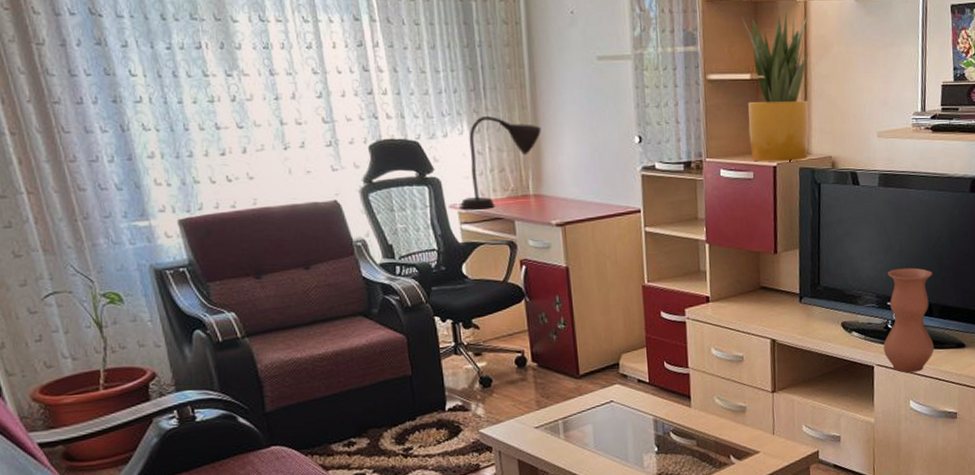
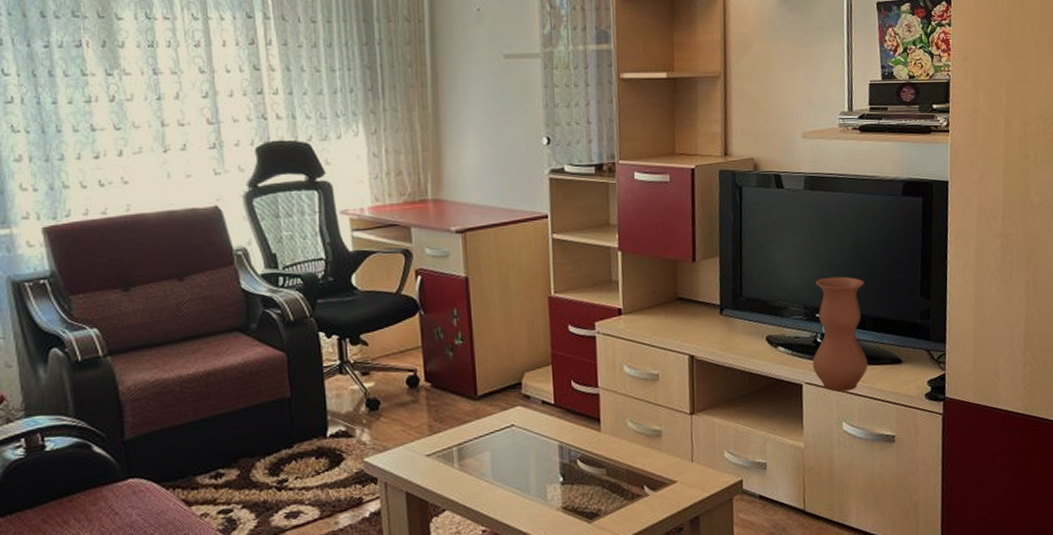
desk lamp: present [459,115,542,210] -> none [351,116,443,216]
planter: present [742,12,810,162] -> none [658,9,729,164]

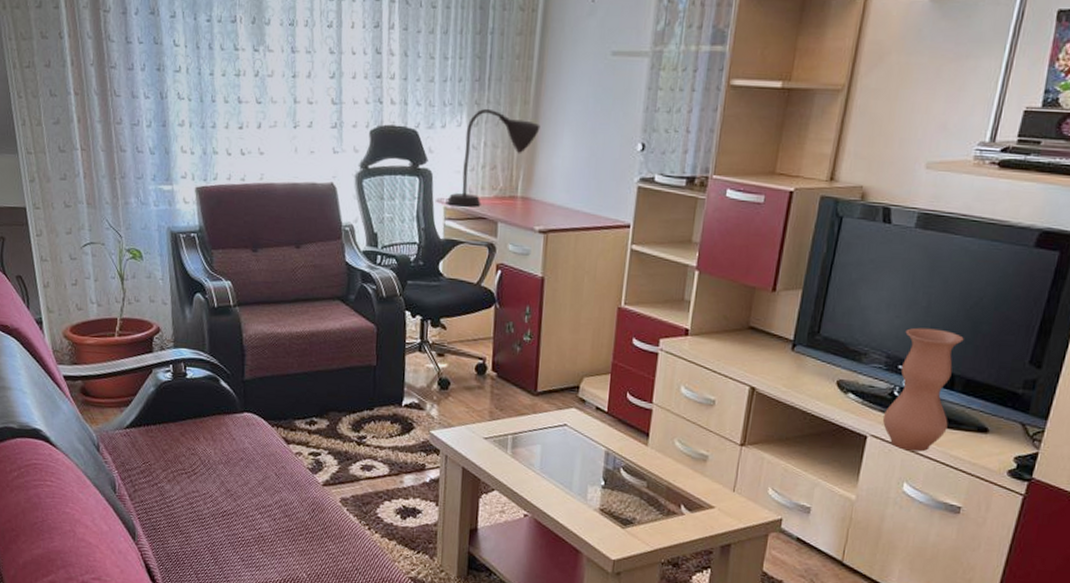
desk lamp: none [351,116,443,216] -> present [446,108,541,207]

